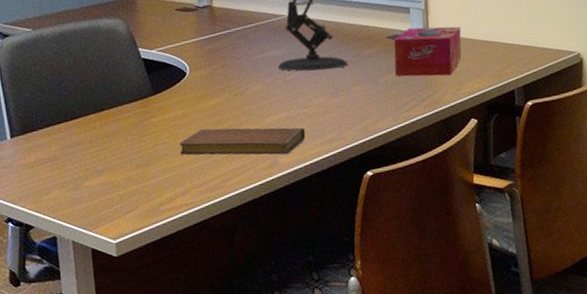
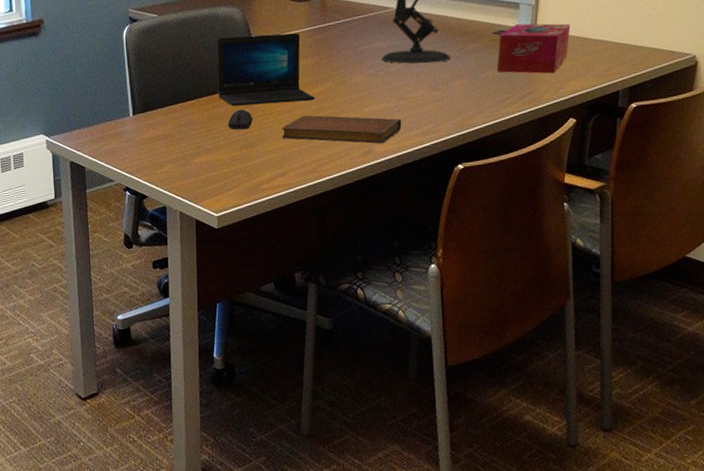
laptop: none [100,44,213,123] -> present [217,33,316,106]
computer mouse: none [119,125,147,149] -> present [227,109,253,130]

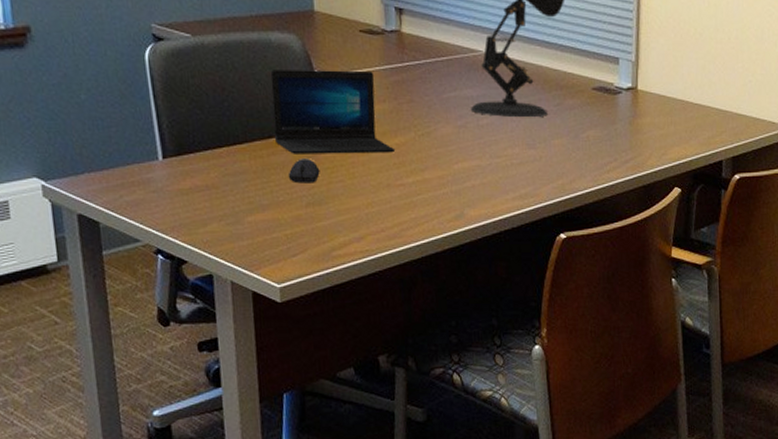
notebook: present [282,115,402,144] -> none [356,169,497,208]
tissue box: present [496,23,571,74] -> none [597,81,672,138]

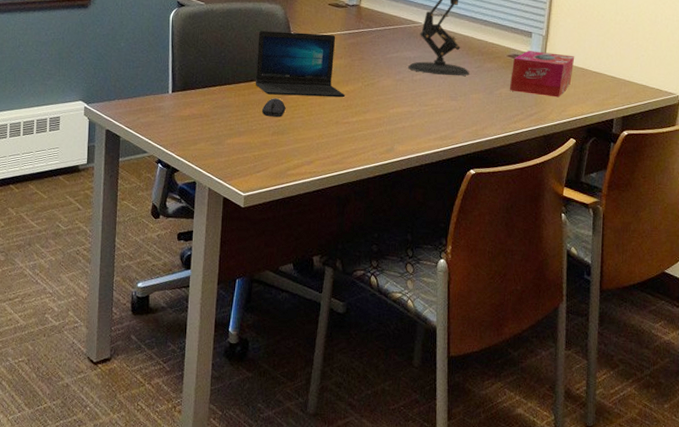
tissue box: none [597,81,672,138] -> present [509,51,575,98]

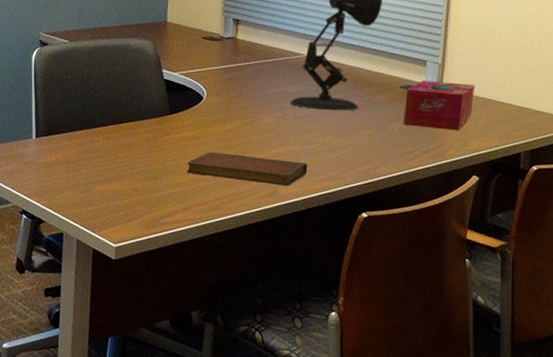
laptop: present [255,31,346,98] -> none [124,69,223,138]
computer mouse: present [261,98,286,117] -> none [132,141,158,161]
notebook: none [312,110,423,144] -> present [187,151,308,187]

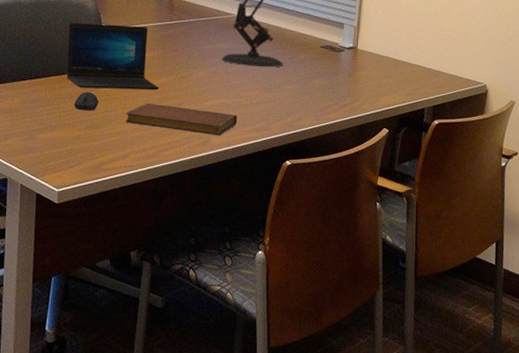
laptop: none [124,69,223,138] -> present [66,23,160,91]
computer mouse: none [132,141,158,161] -> present [73,91,99,111]
tissue box: present [402,81,475,131] -> none [322,42,386,88]

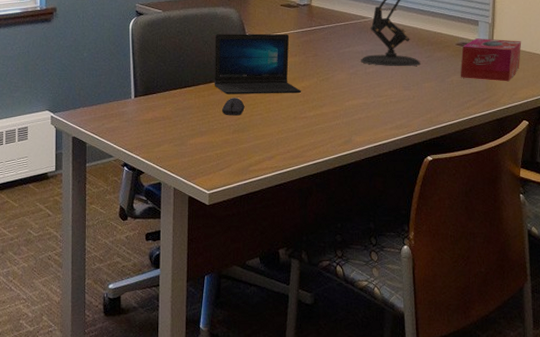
notebook: present [126,103,238,136] -> none [271,106,378,135]
tissue box: none [322,42,386,88] -> present [460,38,522,82]

